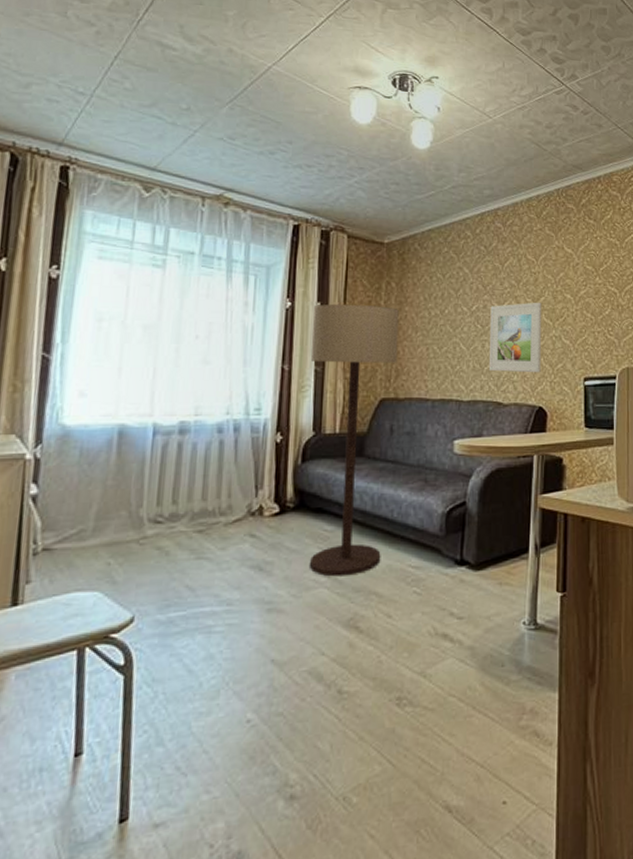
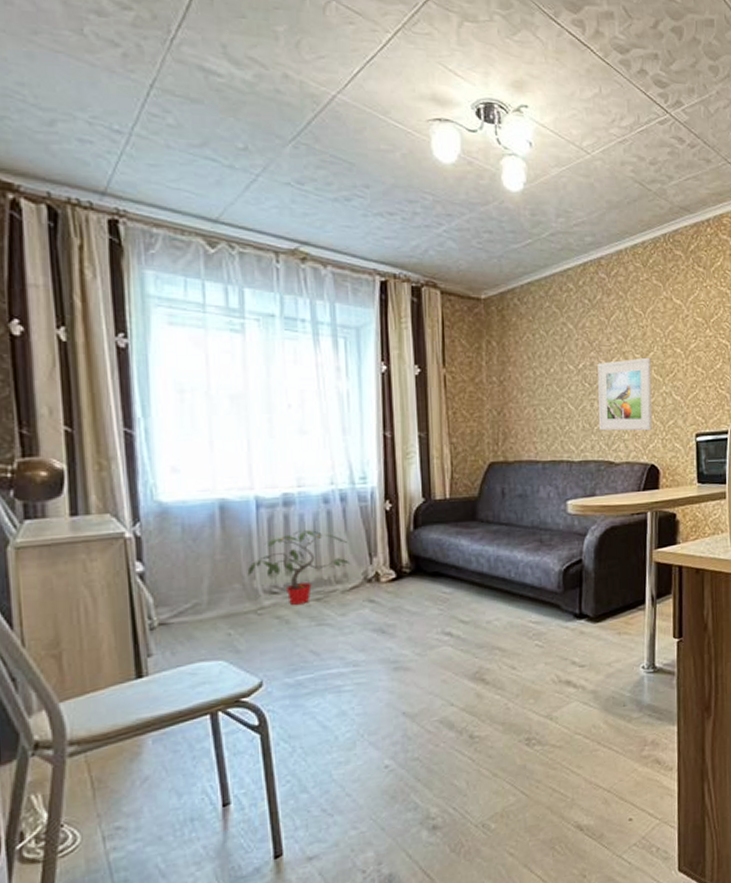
potted plant: none [135,458,235,536] -> present [247,529,350,605]
floor lamp: present [310,303,399,577] -> none [412,365,504,635]

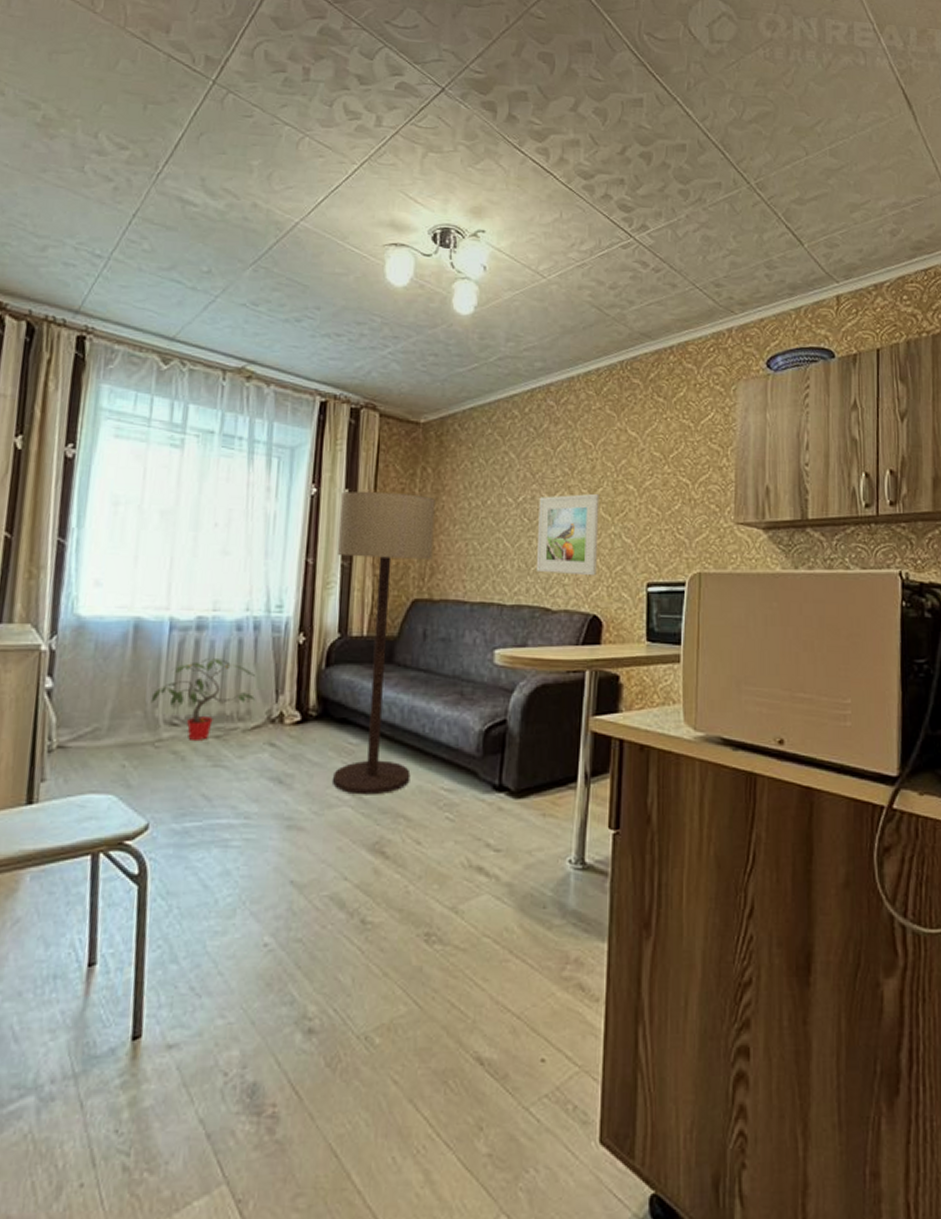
floor lamp: none [412,365,504,635] -> present [333,491,435,795]

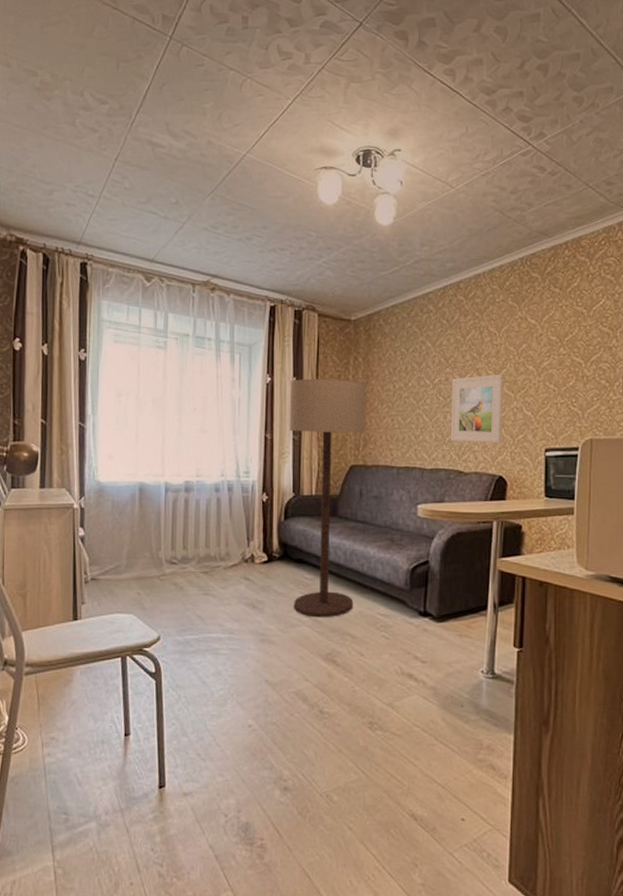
potted plant: present [150,657,255,740] -> none [155,512,232,575]

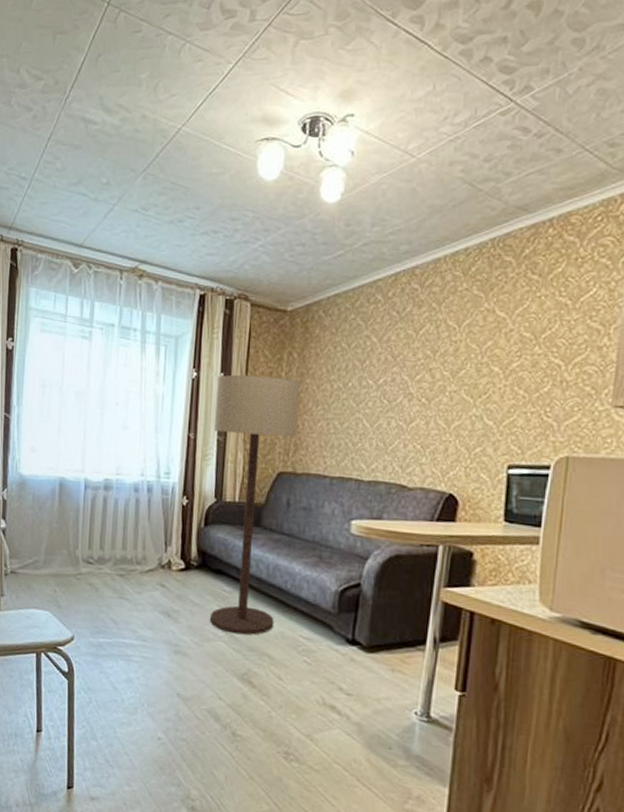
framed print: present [450,374,503,444] -> none [393,375,462,457]

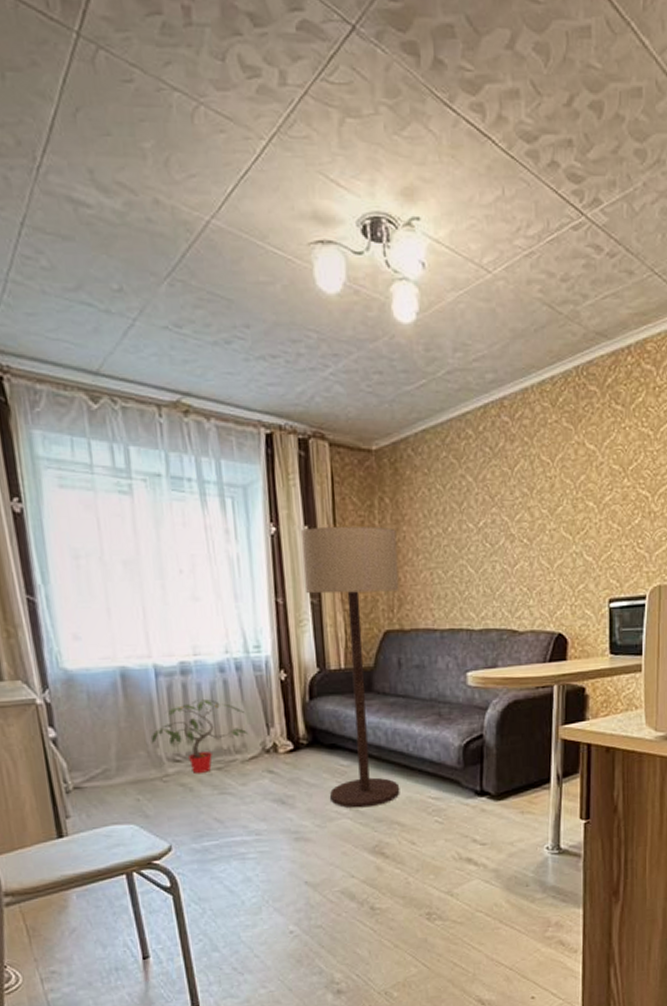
potted plant: none [72,512,149,577] -> present [150,698,248,773]

